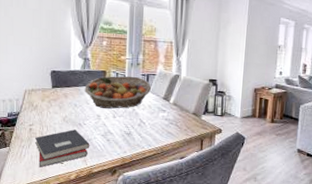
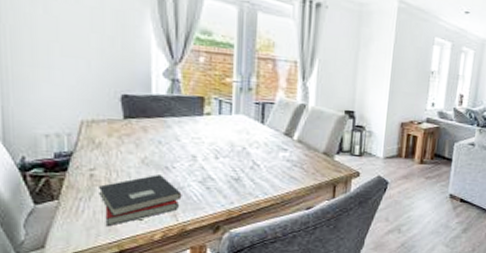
fruit basket: present [84,76,152,109] -> none [173,104,269,147]

